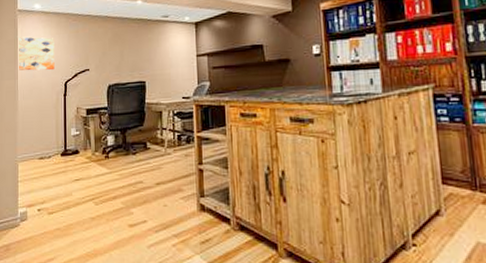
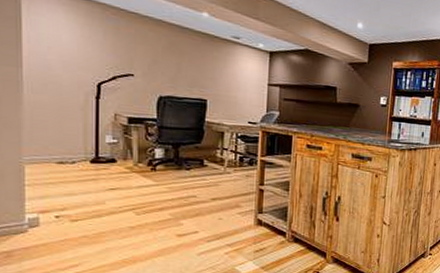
wall art: present [19,36,55,71] -> none [23,15,83,67]

